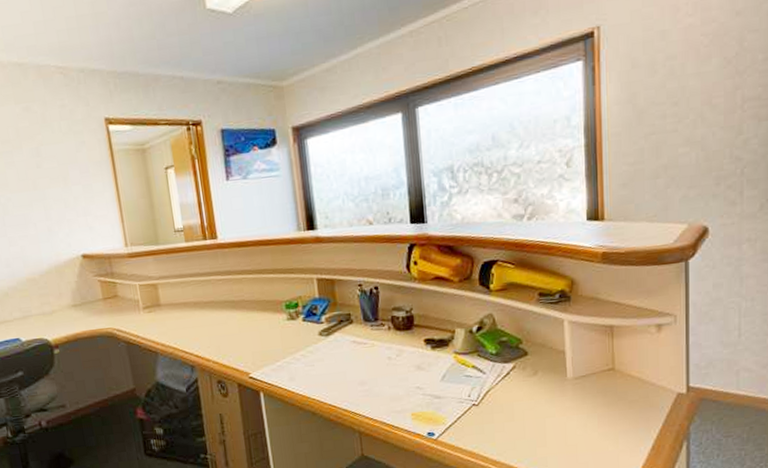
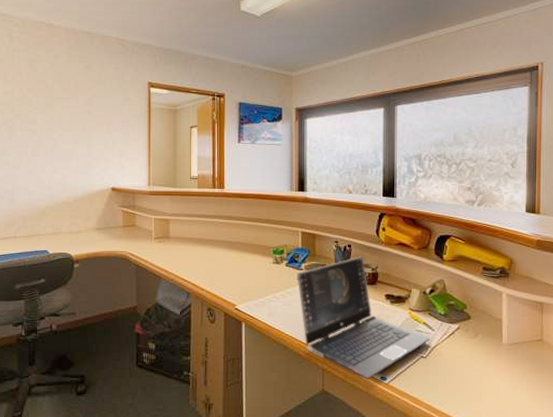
laptop computer: none [317,298,481,438] -> present [297,256,430,380]

